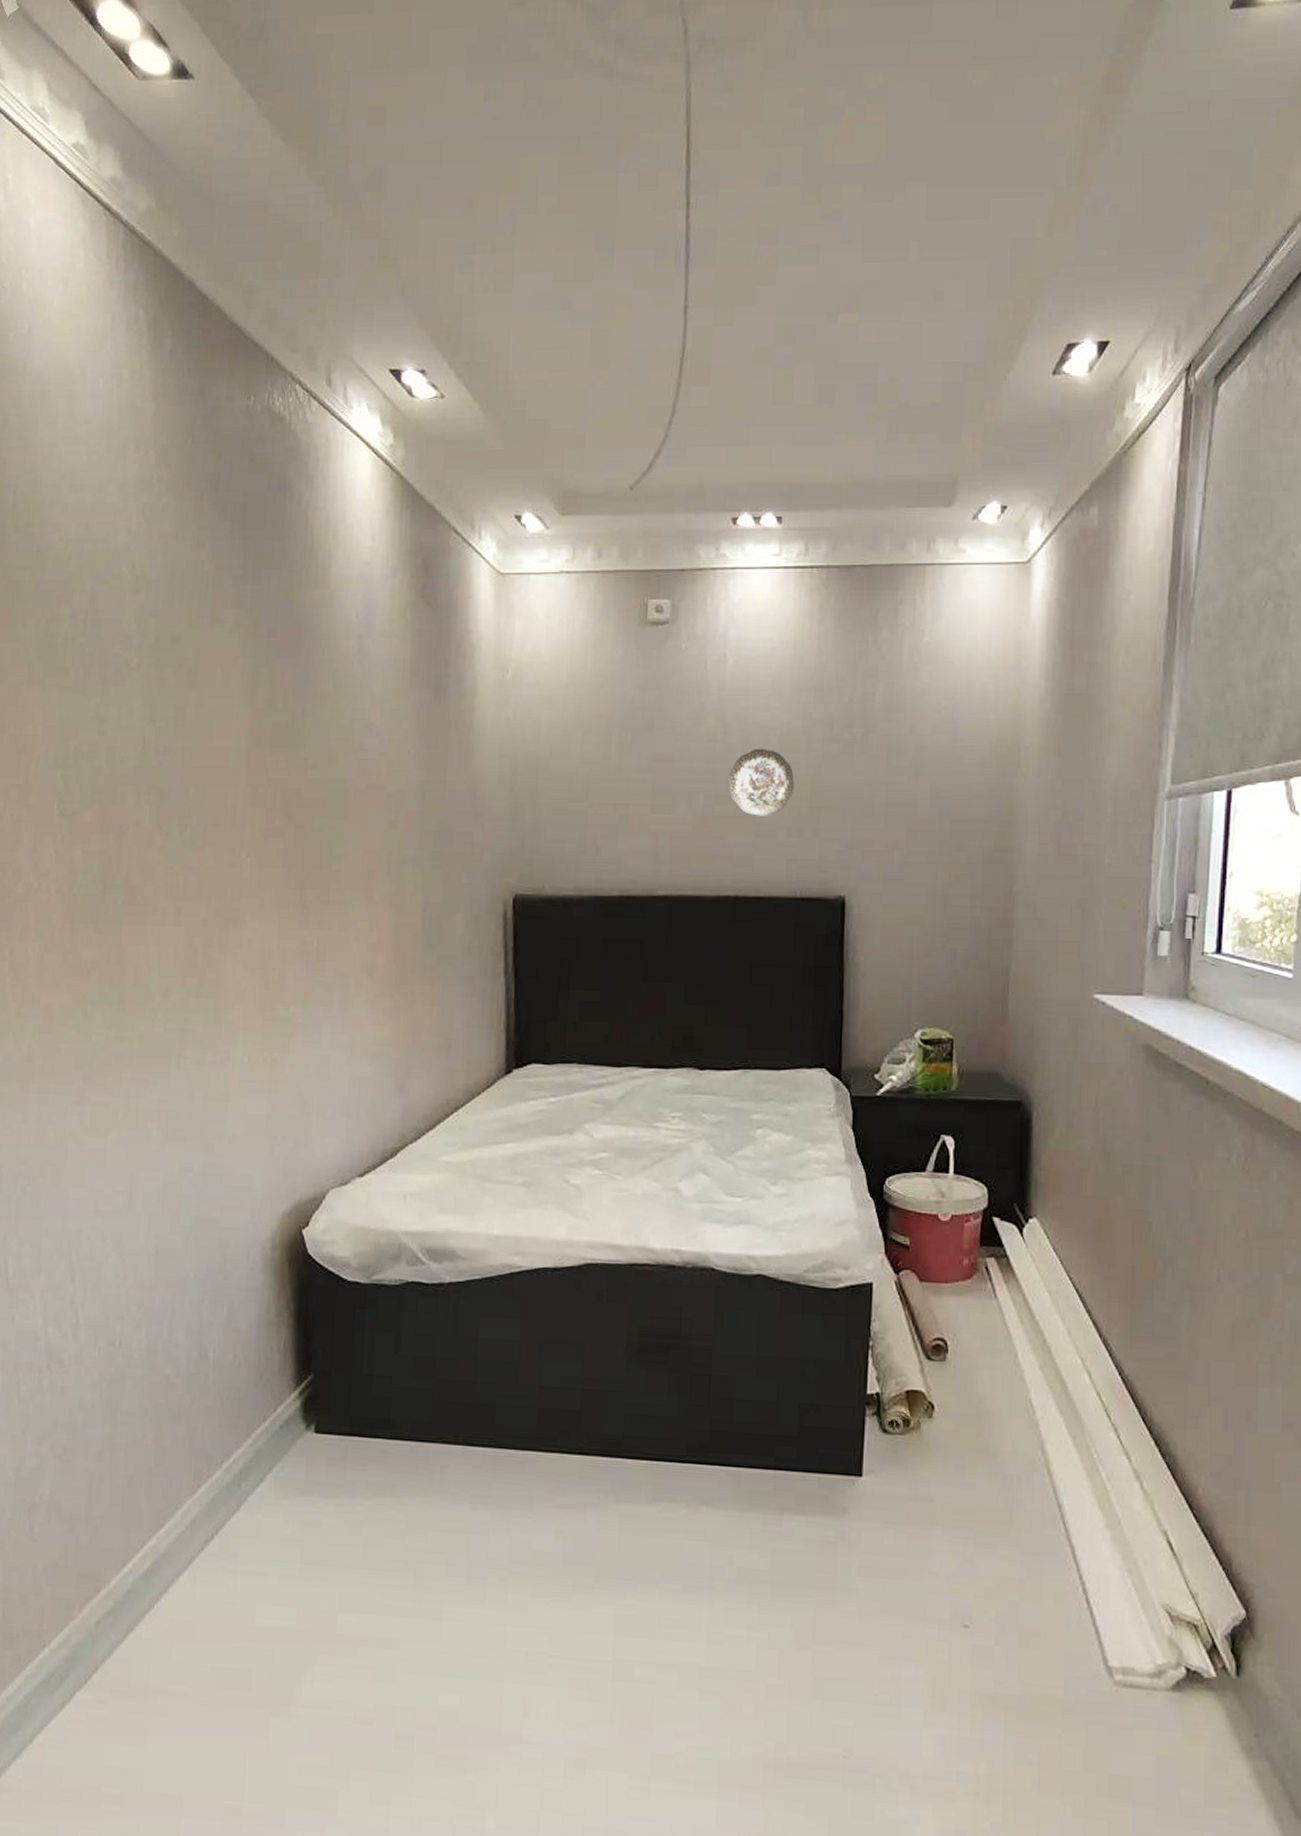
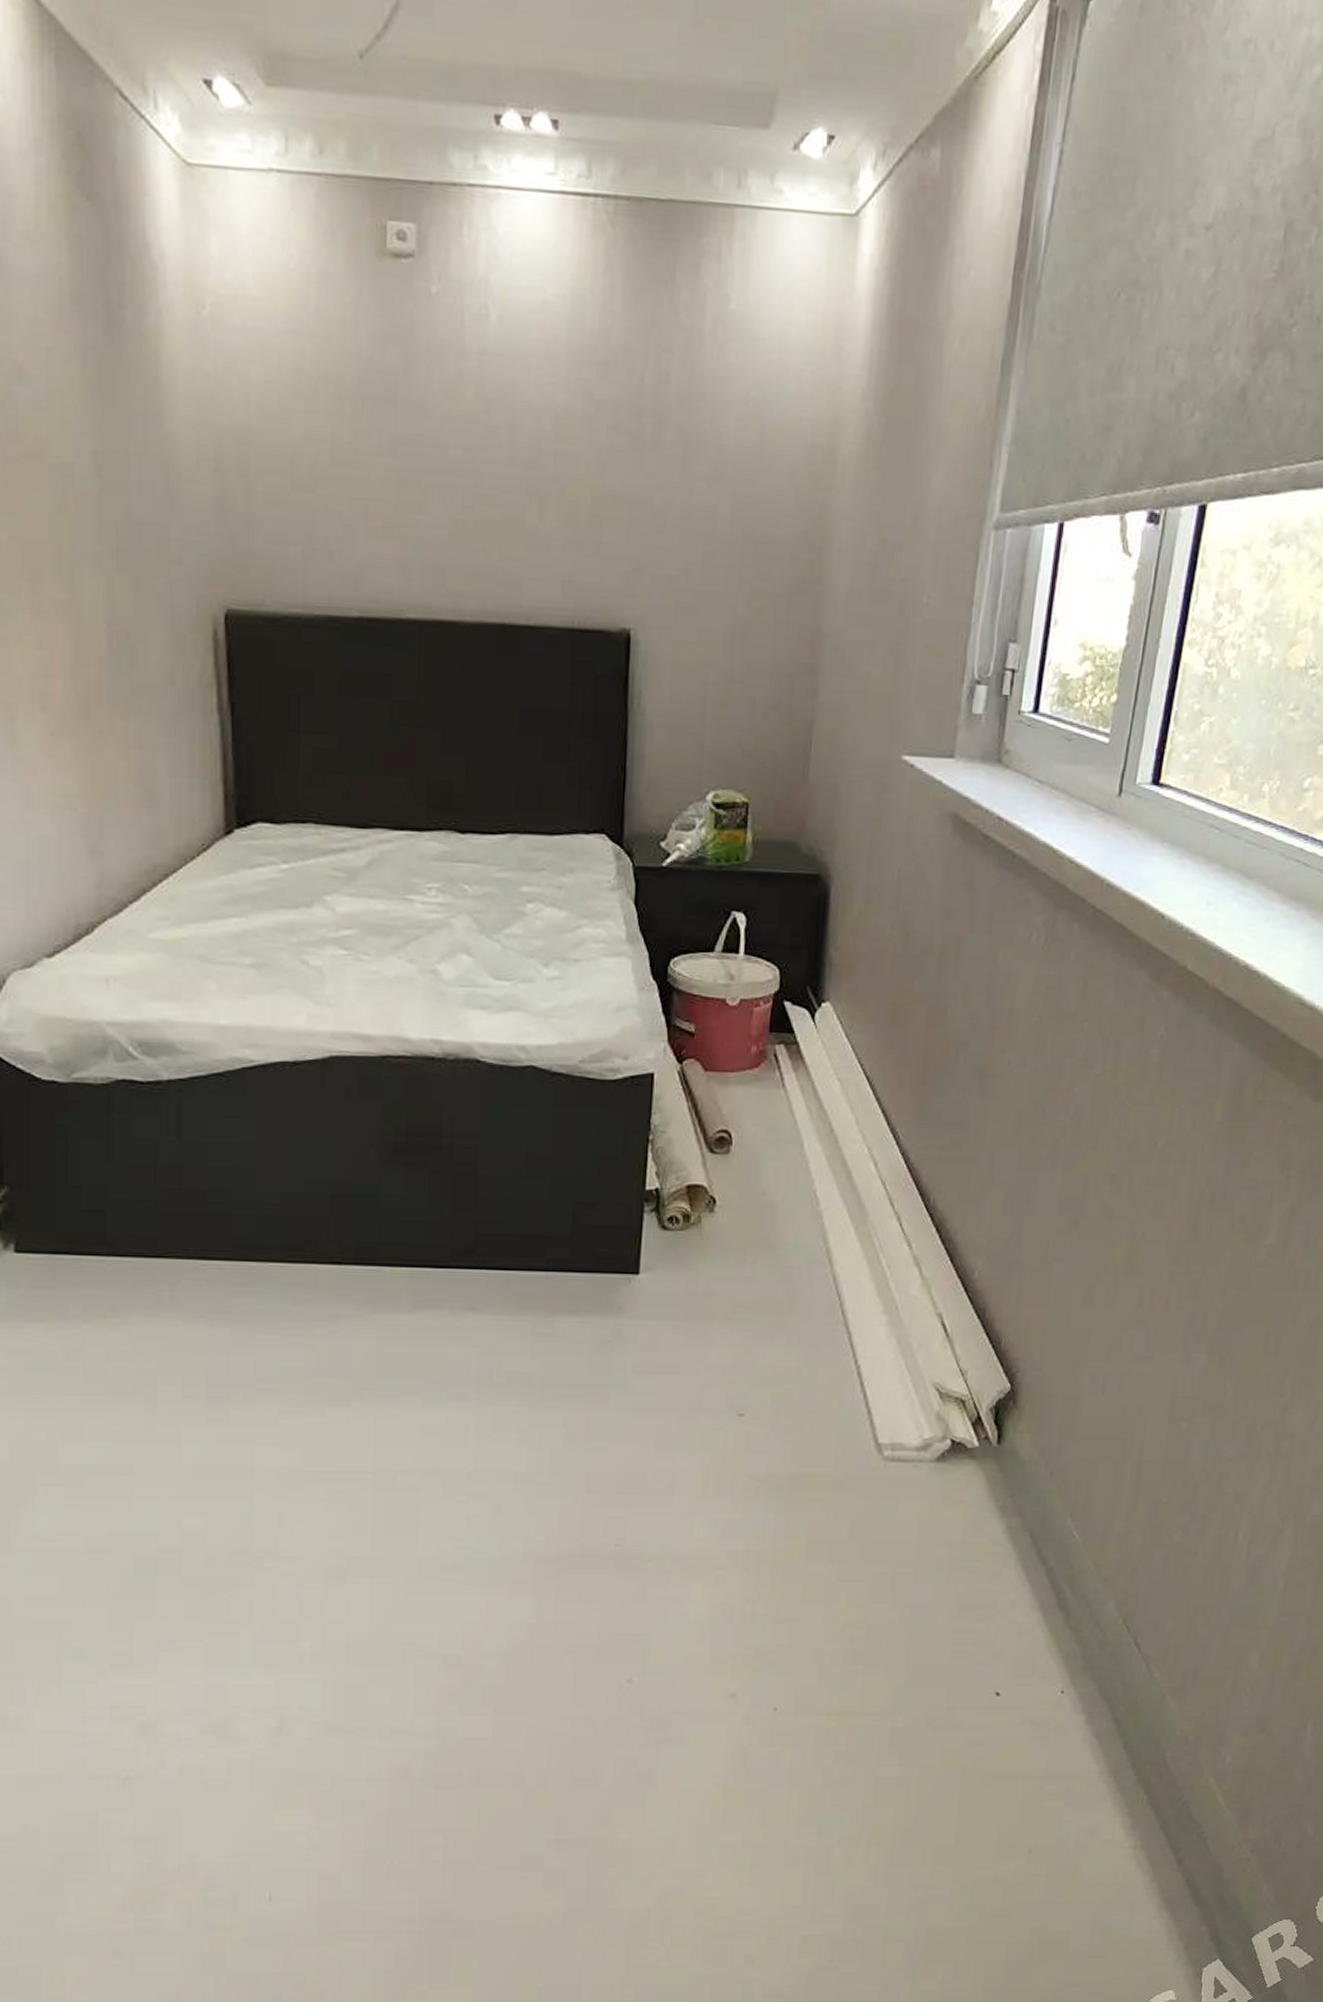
decorative plate: present [728,748,795,818] -> none [491,435,572,526]

